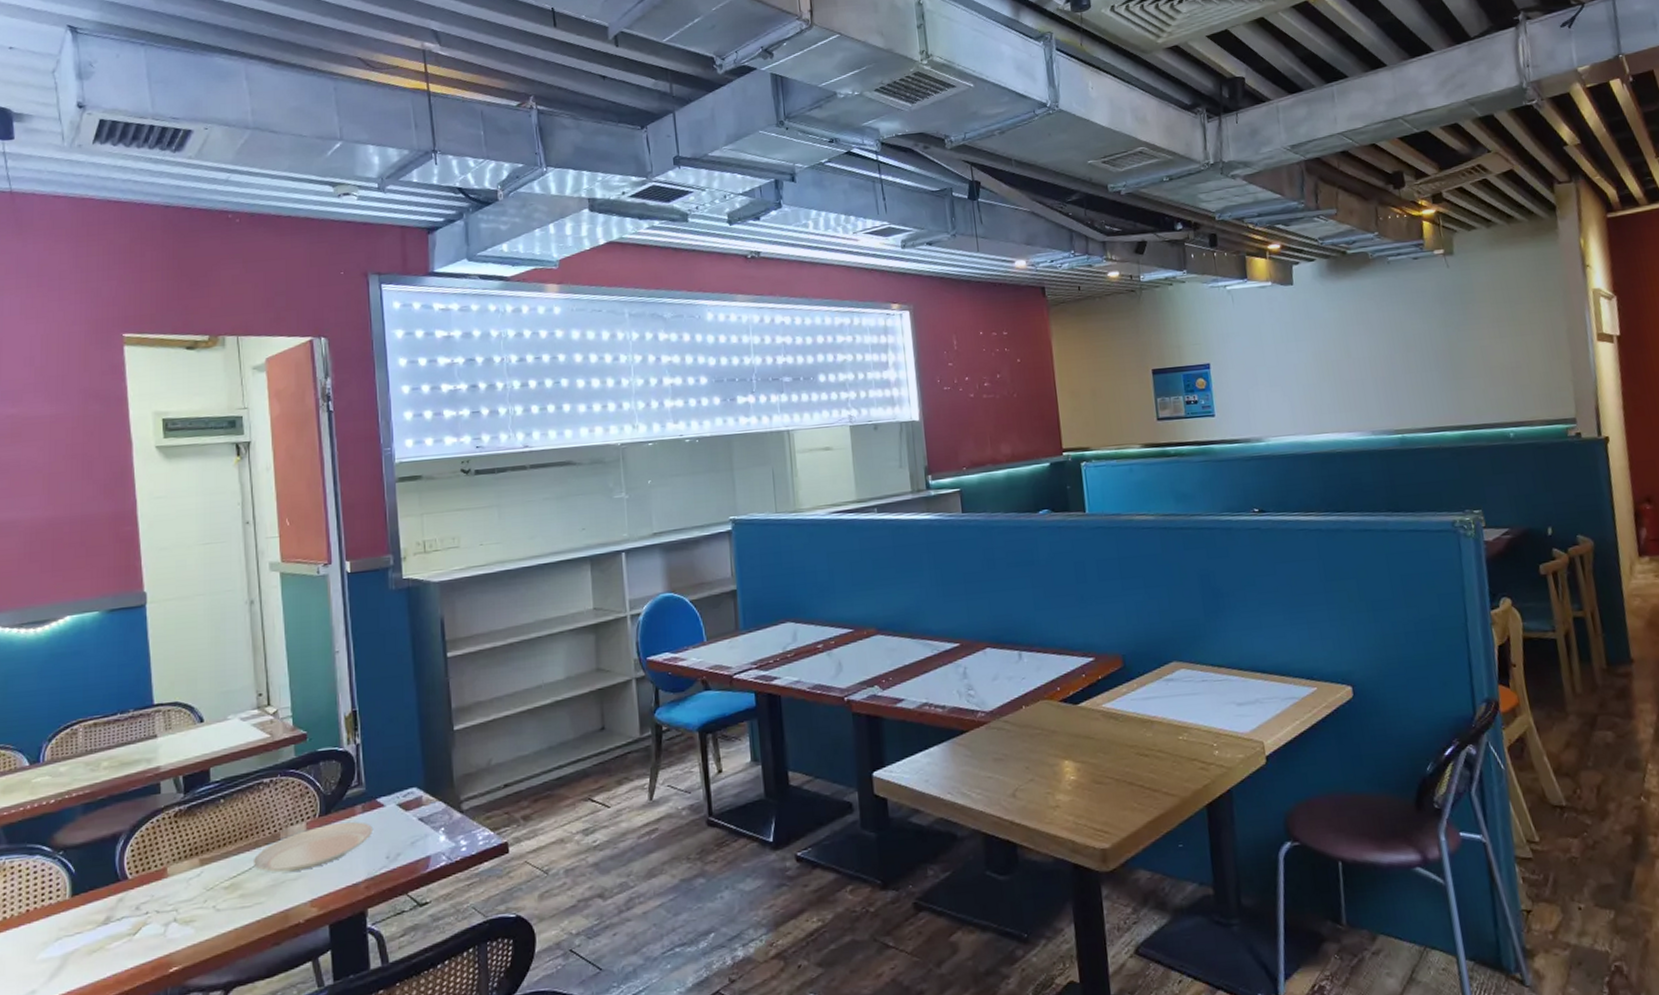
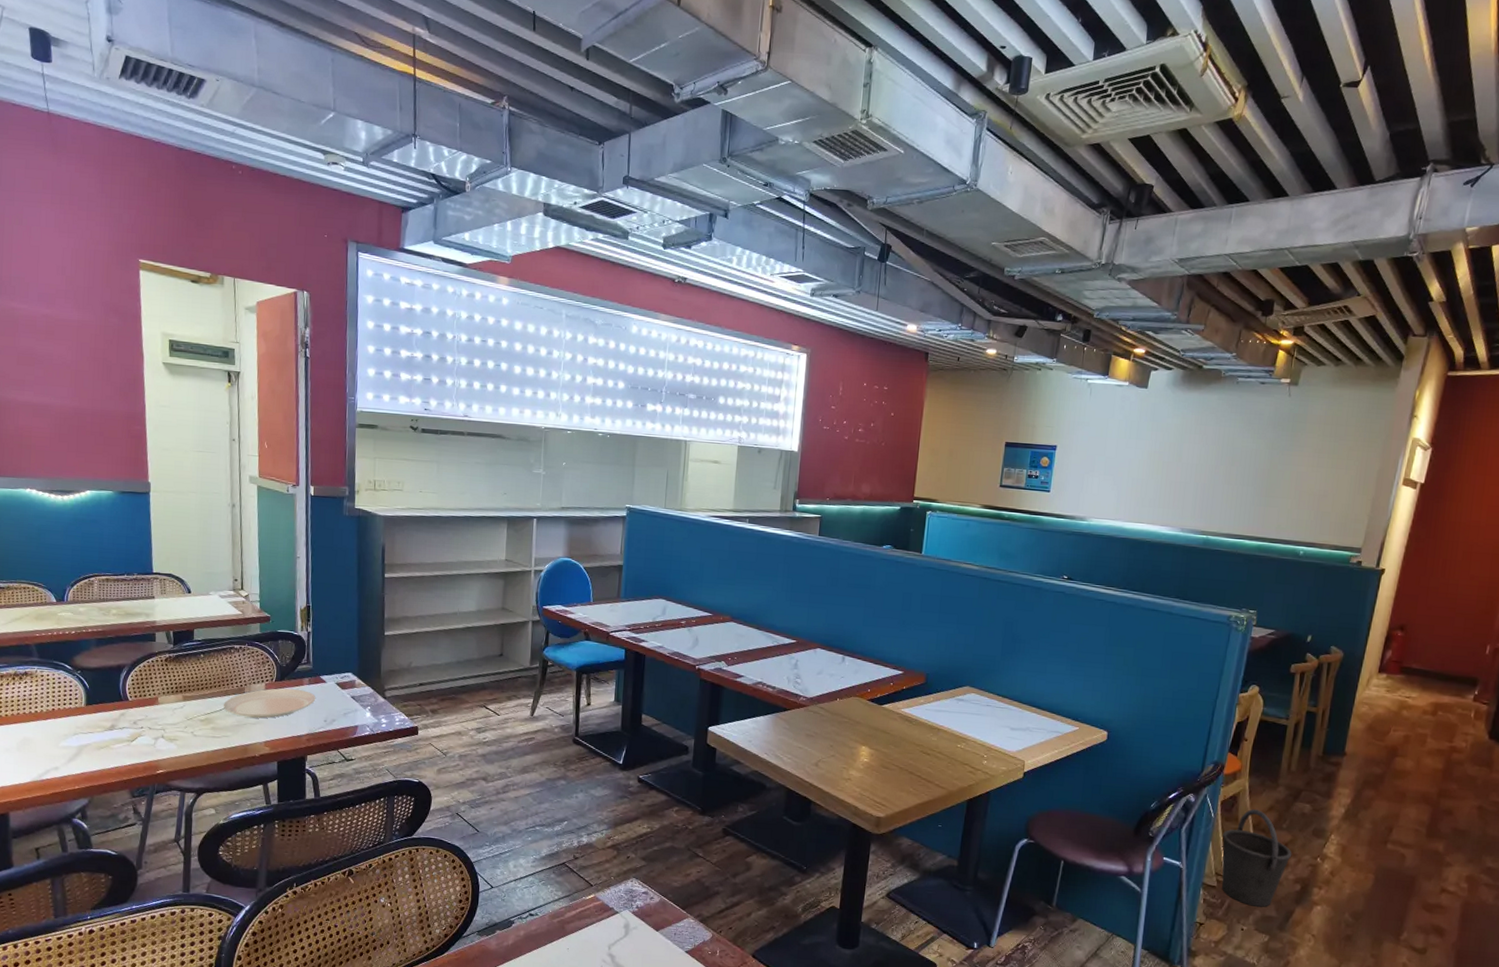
bucket: none [1520,749,1610,875] -> present [1221,809,1292,907]

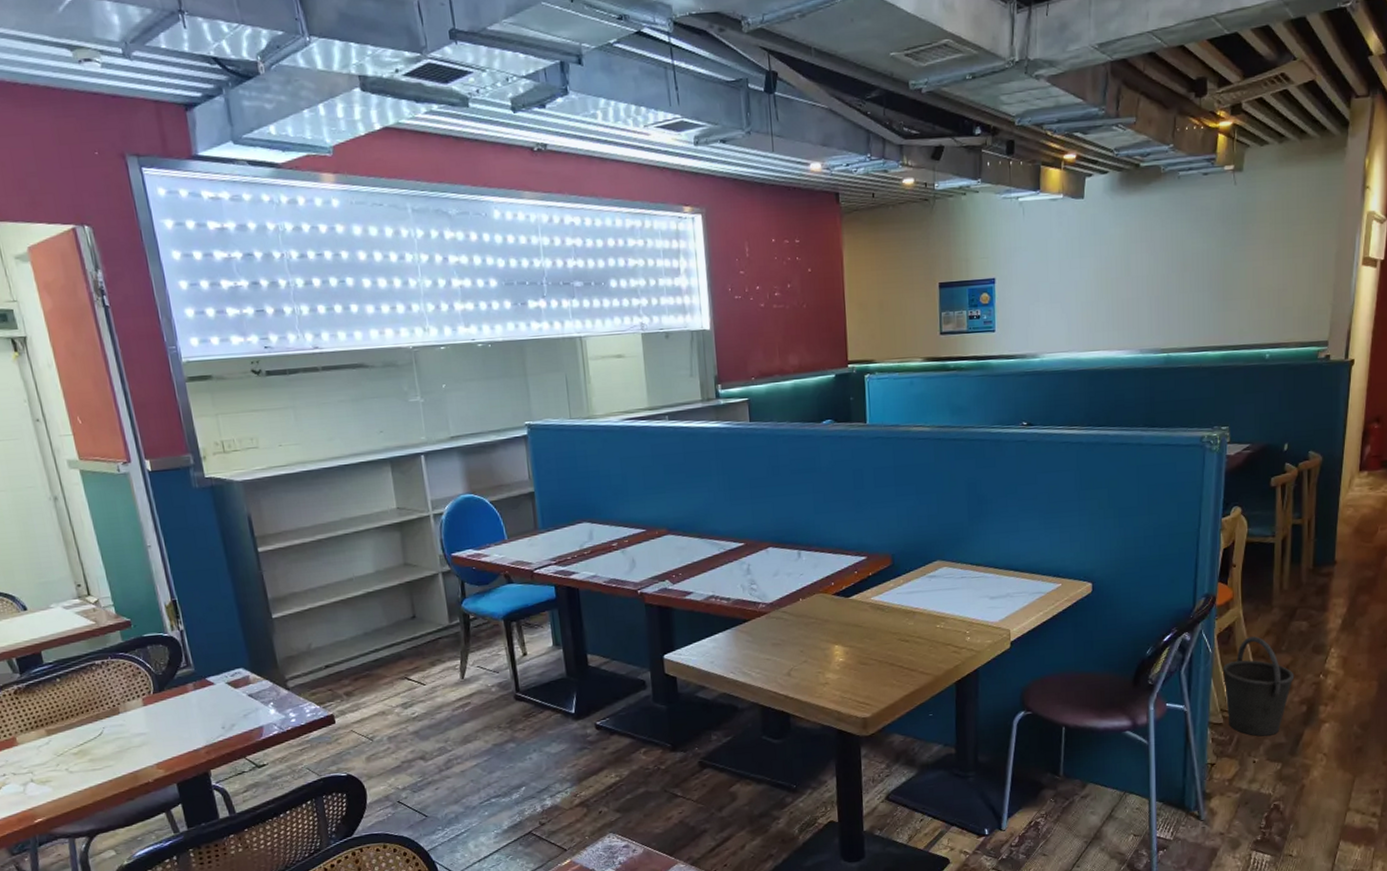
plate: present [223,688,315,719] -> none [96,698,206,741]

